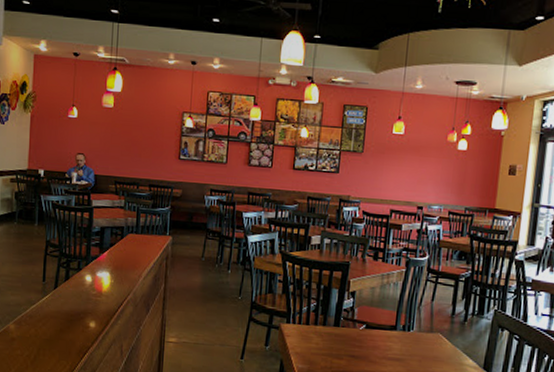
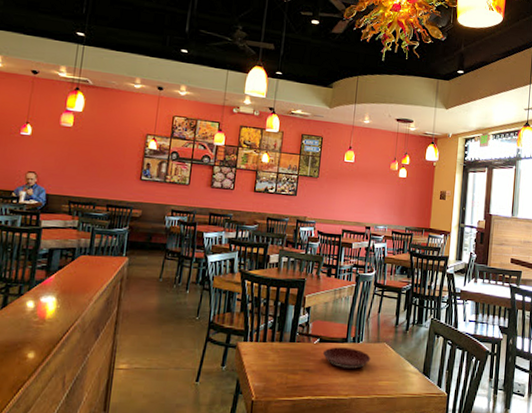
plate: none [370,334,423,359] -> present [323,347,371,370]

